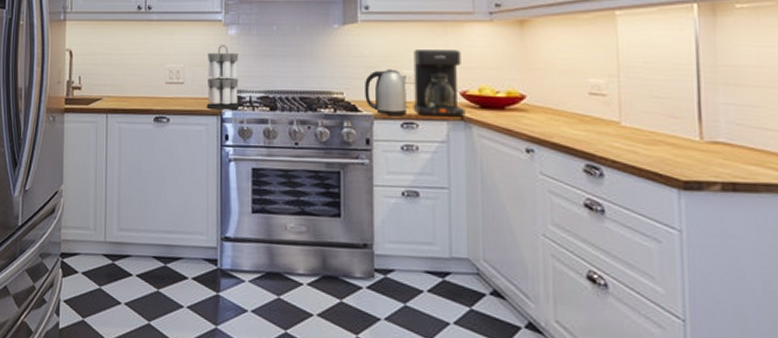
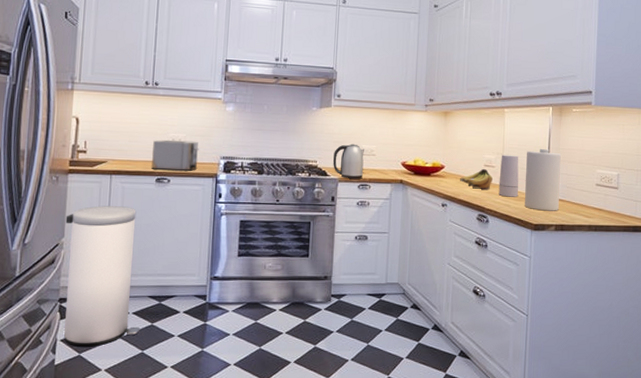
pedal bin: none [63,149,146,312] -> present [64,205,140,347]
toaster: none [149,71,200,109] -> present [151,139,199,172]
spice rack: present [206,44,240,110] -> none [203,118,234,173]
coffee maker: present [413,50,466,116] -> none [367,130,404,180]
fruit: none [551,97,605,130] -> present [460,168,493,190]
canister: none [615,77,651,140] -> present [498,155,519,197]
paper towel holder: none [659,67,725,162] -> present [525,149,561,211]

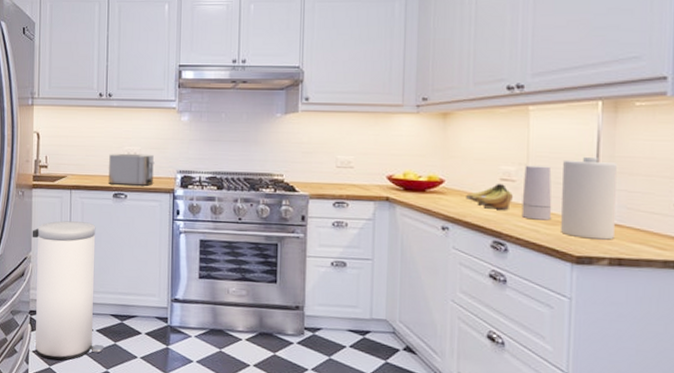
kettle: present [333,143,364,180] -> none [302,154,340,196]

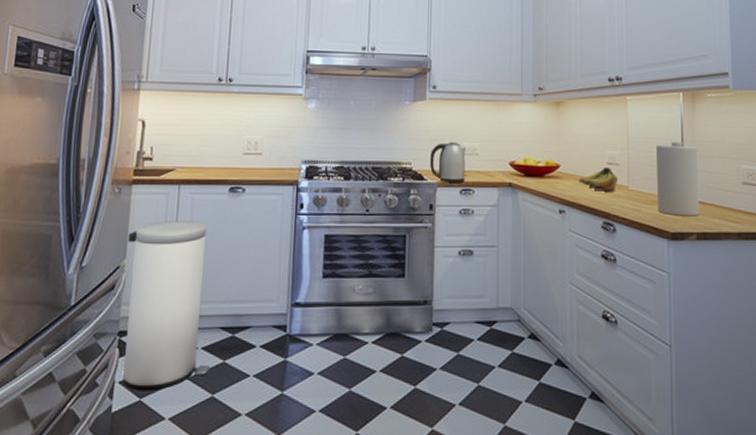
toaster: present [109,153,155,187] -> none [224,142,278,179]
kettle: none [302,154,340,196] -> present [430,141,466,184]
canister: present [521,165,552,221] -> none [625,150,650,201]

